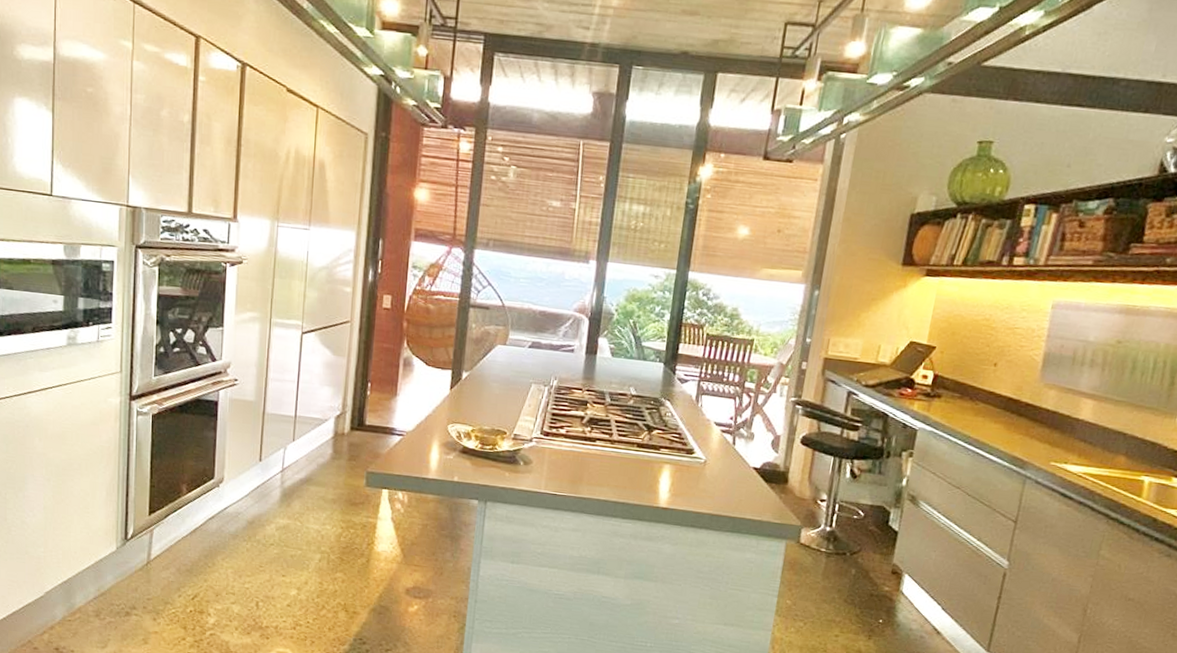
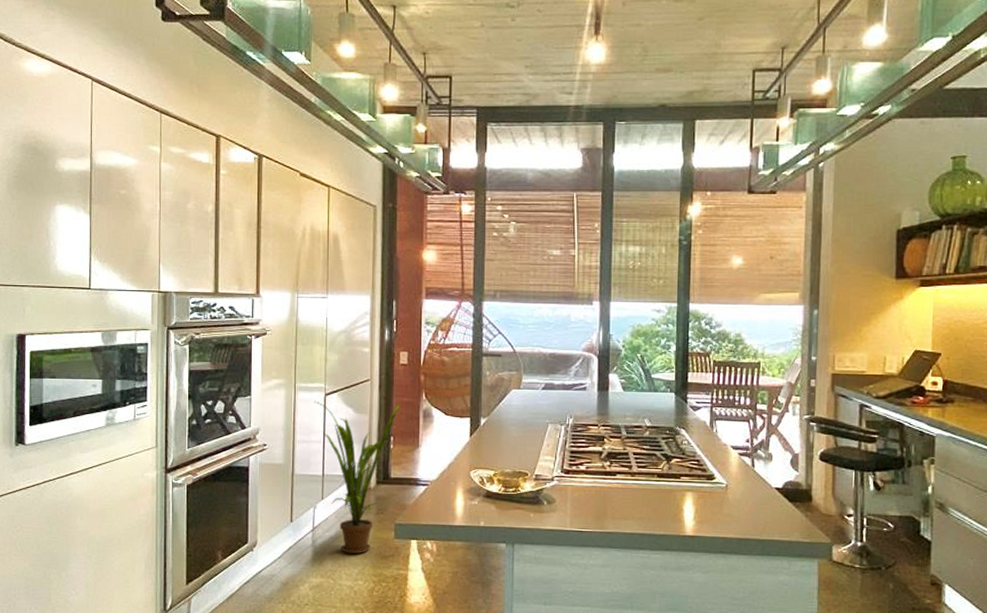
house plant: none [290,338,382,499] -> present [314,401,402,554]

